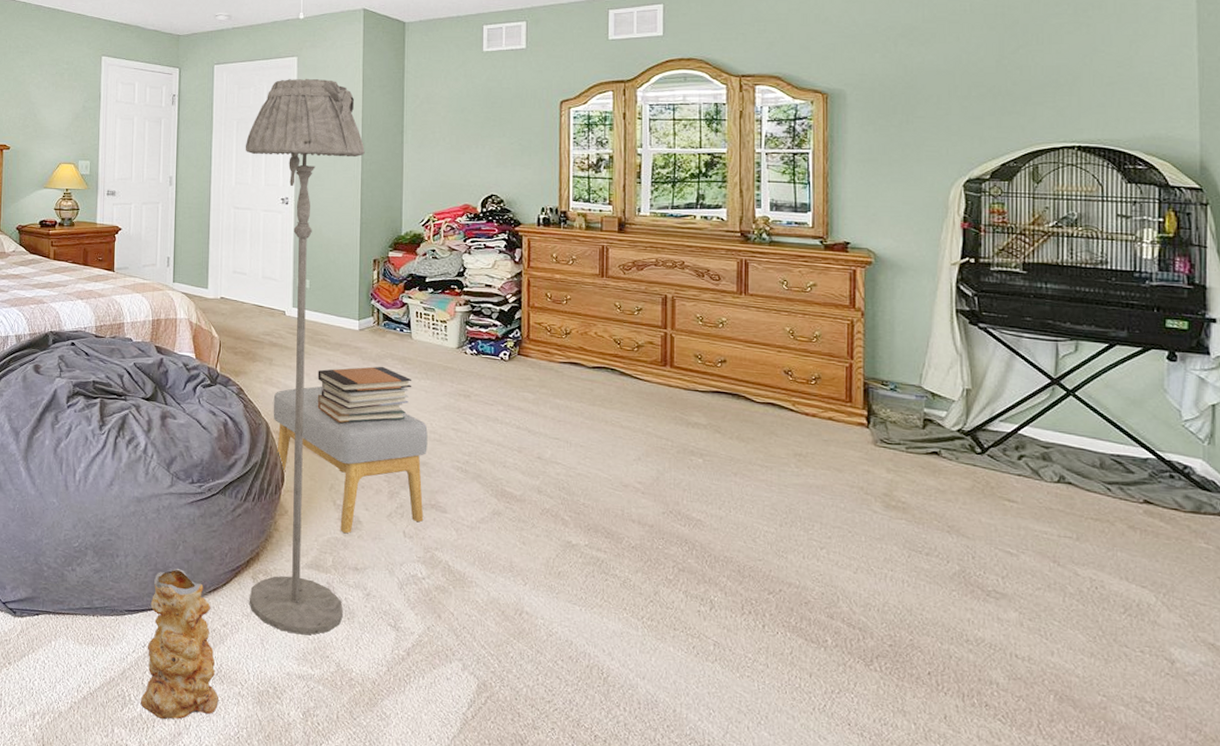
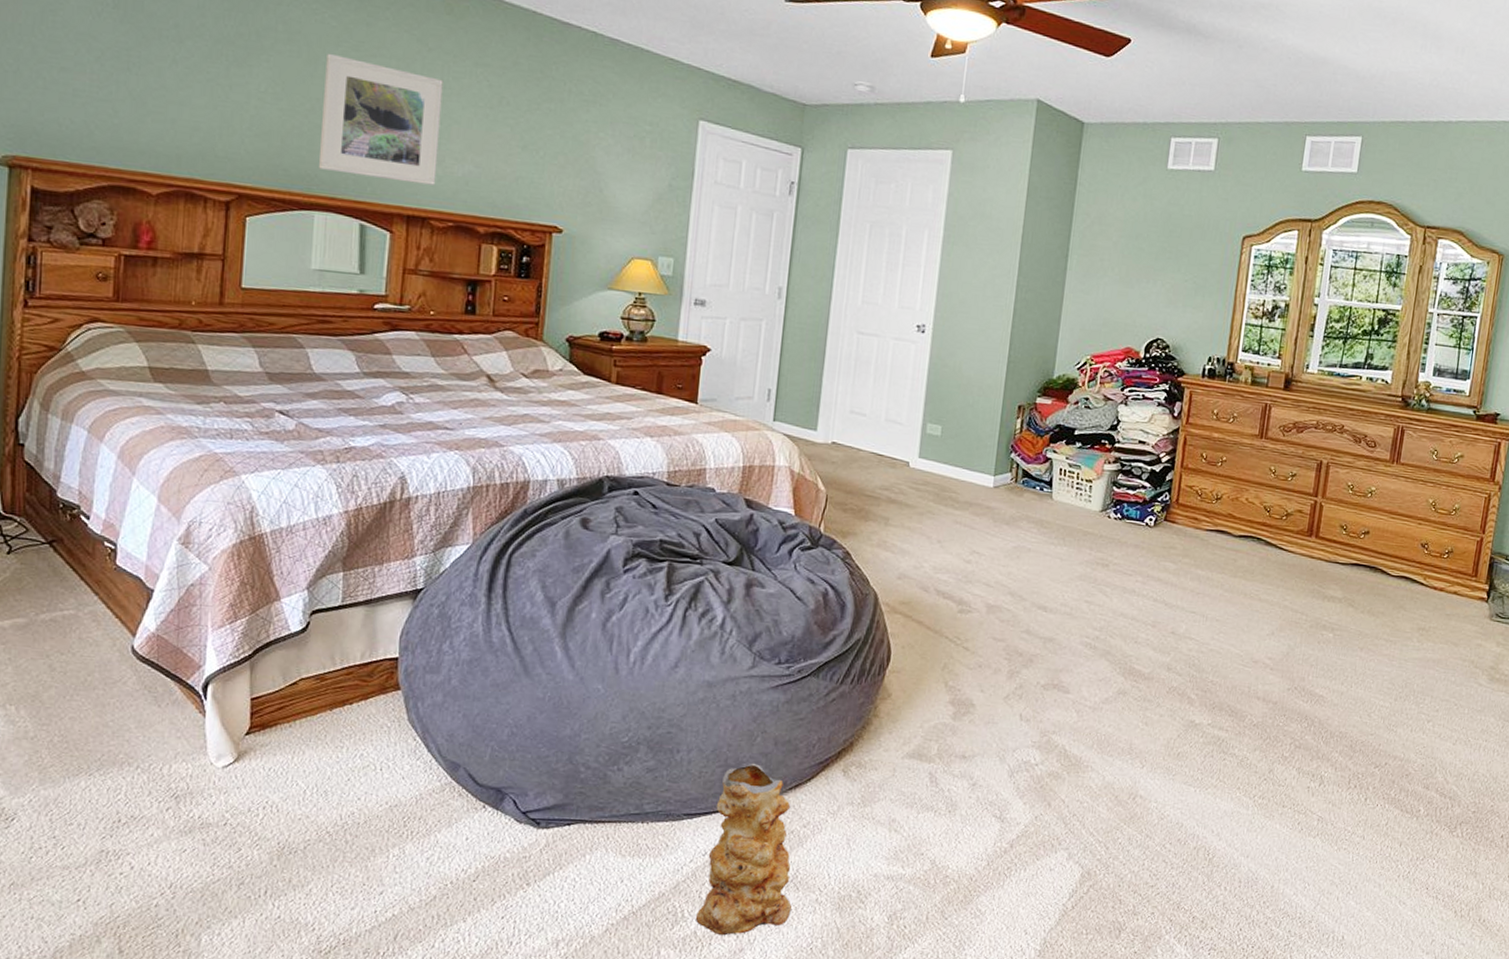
floor lamp: present [245,78,365,635] -> none [836,177,1022,832]
footstool: present [273,386,428,533] -> none [883,551,1059,718]
book stack: present [317,366,412,423] -> none [937,529,1048,594]

